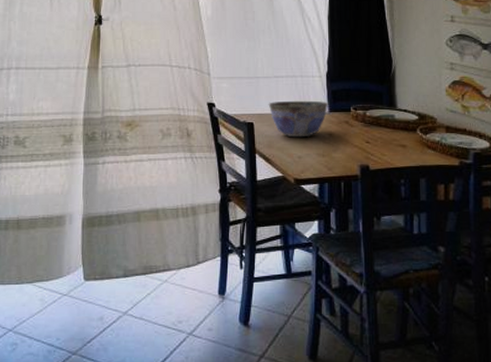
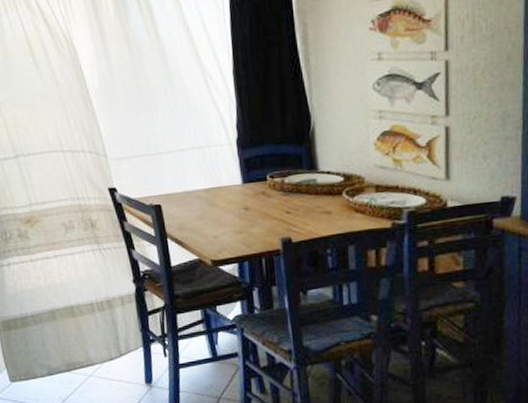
bowl: present [268,100,329,138] -> none [174,172,242,216]

